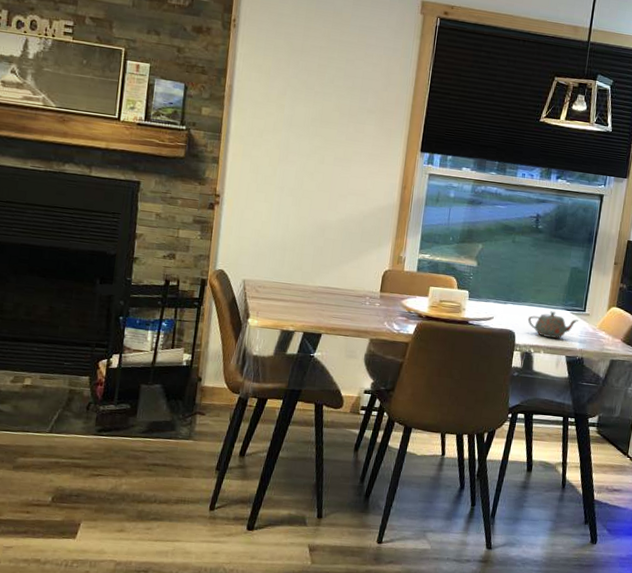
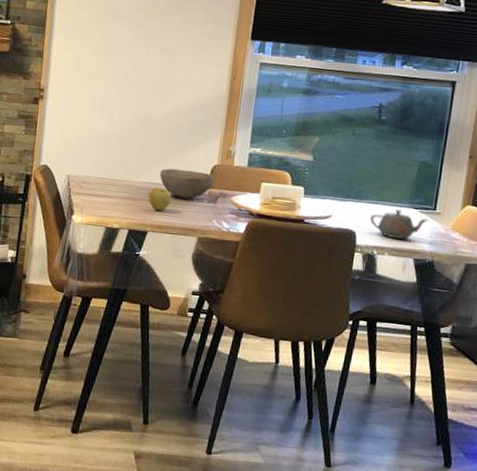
apple: none [323,291,345,314] -> present [148,187,172,211]
bowl: none [334,273,386,302] -> present [160,168,214,199]

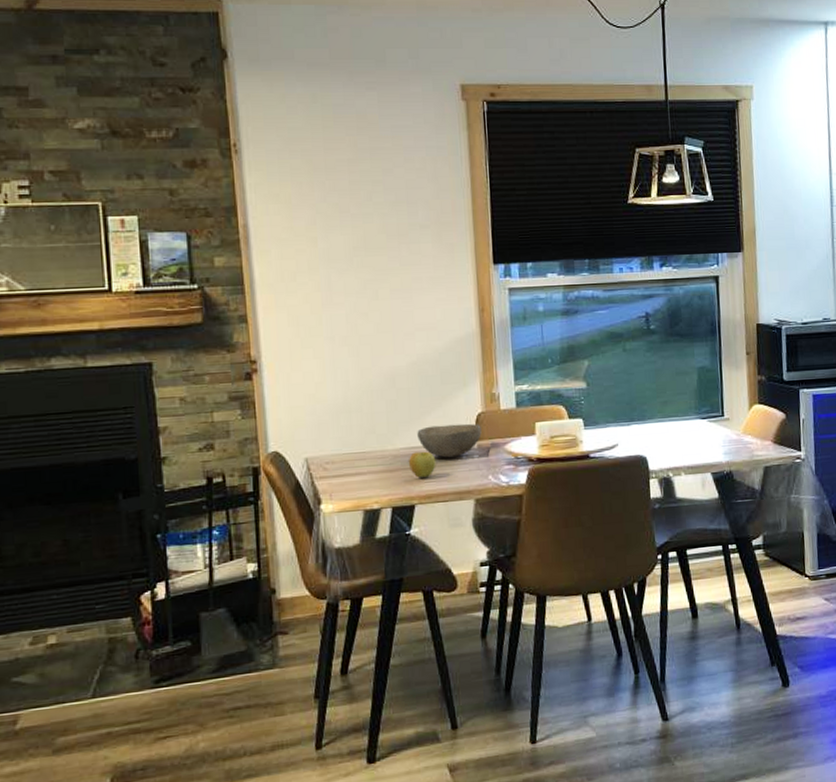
teapot: present [370,209,428,240] -> none [658,423,718,456]

